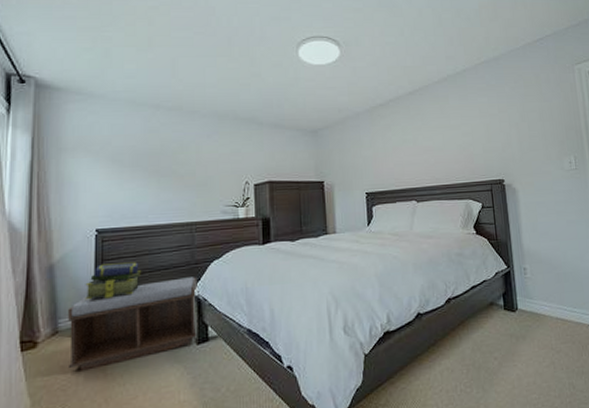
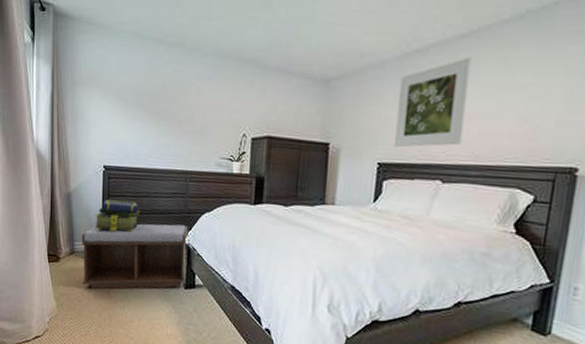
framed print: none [372,108,425,179] -> present [394,57,473,148]

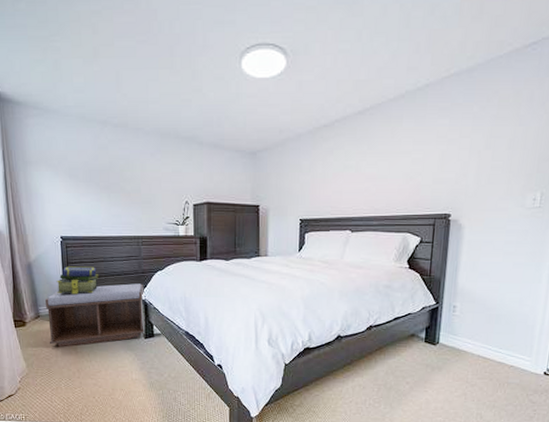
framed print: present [394,57,473,148] -> none [311,130,368,206]

